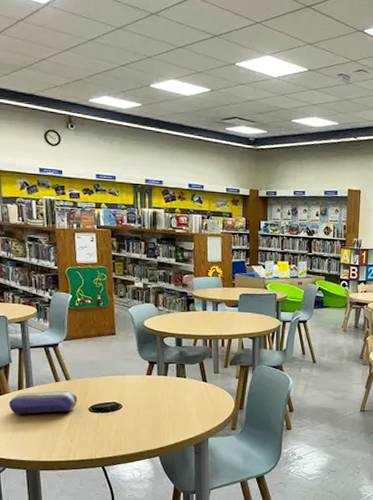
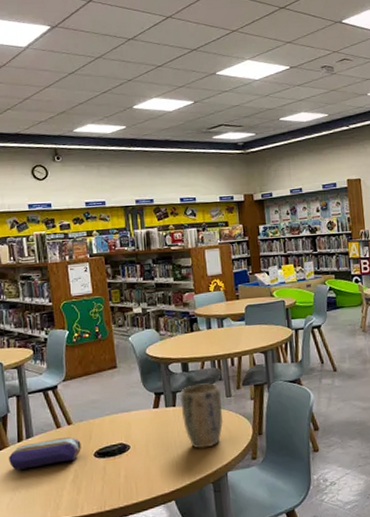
plant pot: none [172,358,210,415] -> present [180,383,224,449]

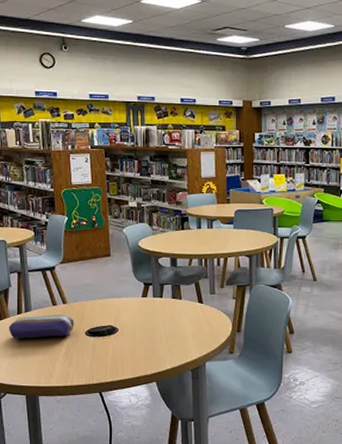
plant pot: present [180,383,224,449] -> none [167,279,206,339]

